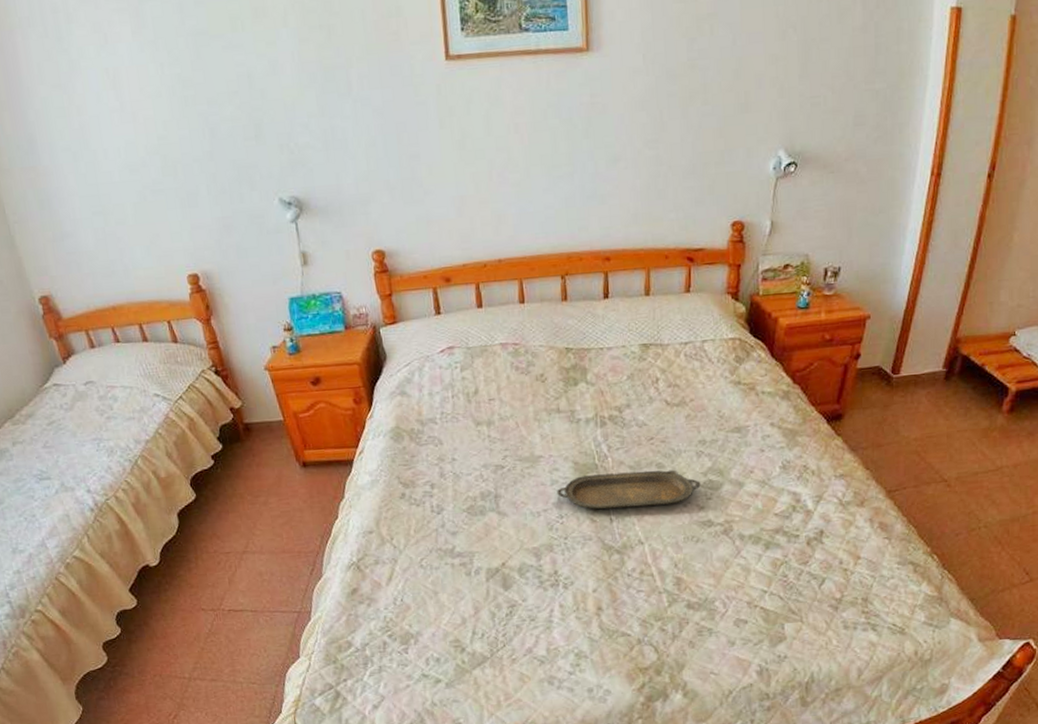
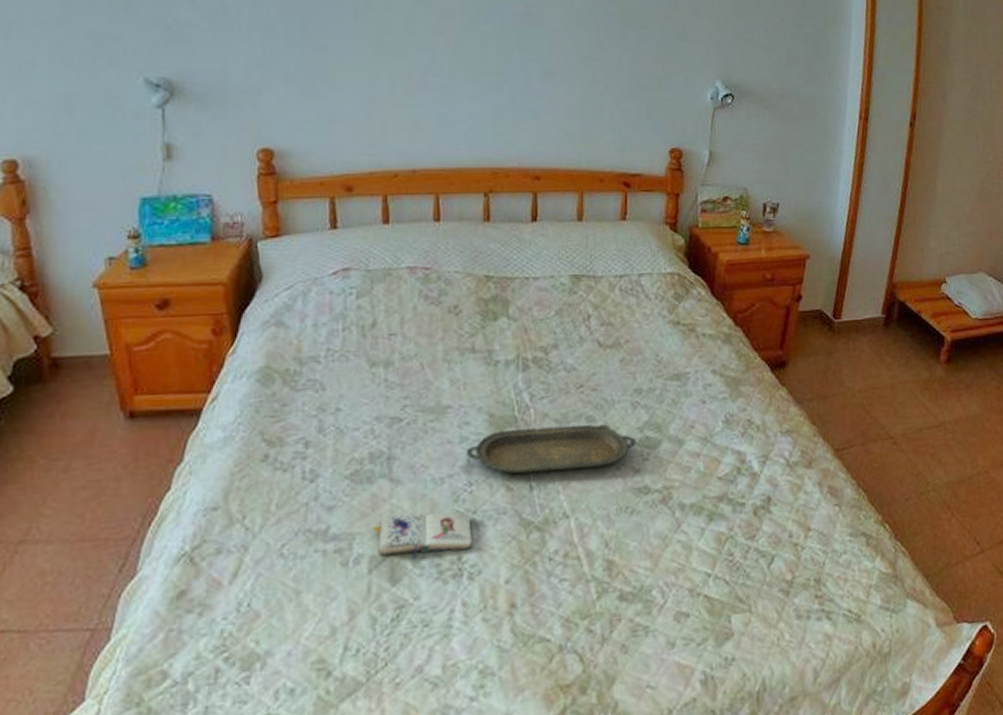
paperback book: none [486,537,565,572] -> present [371,512,472,560]

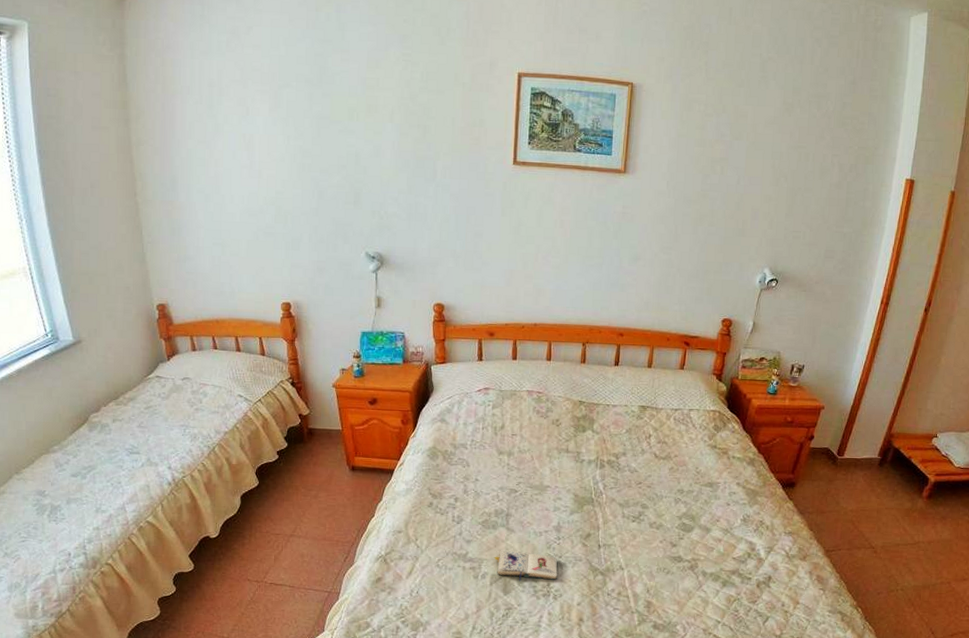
serving tray: present [466,424,636,475] -> none [558,507,676,539]

